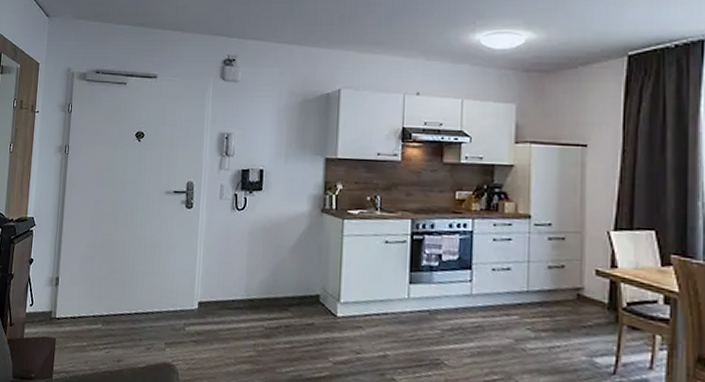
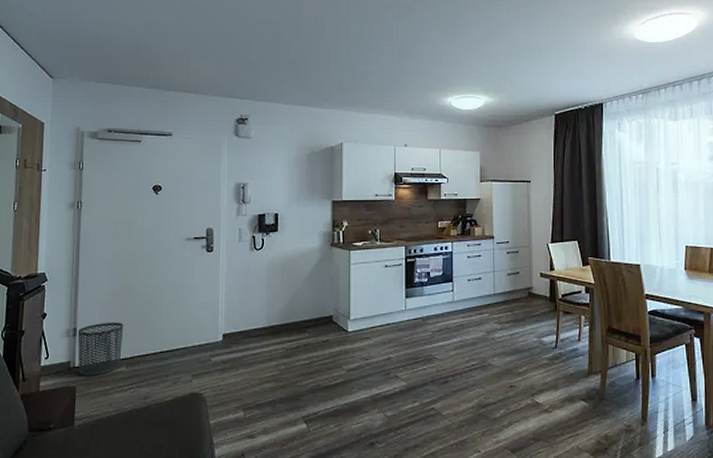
waste bin: none [58,274,101,330] -> present [77,322,123,376]

